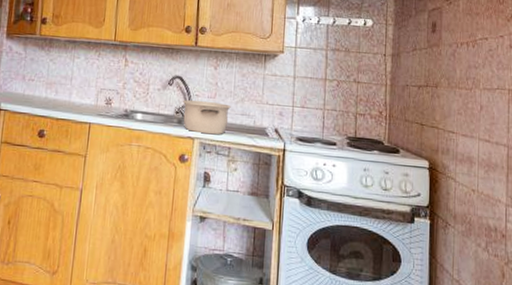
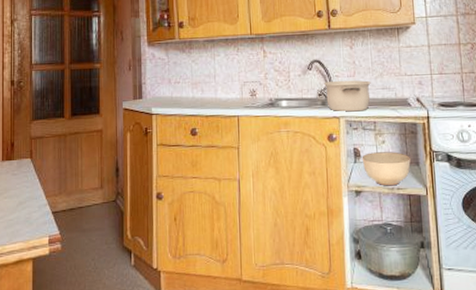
bowl: none [211,179,261,216] -> present [362,152,411,186]

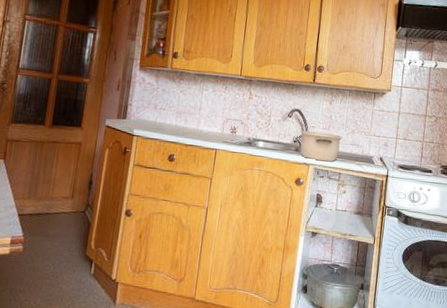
bowl: present [362,152,411,186] -> none [322,200,366,232]

